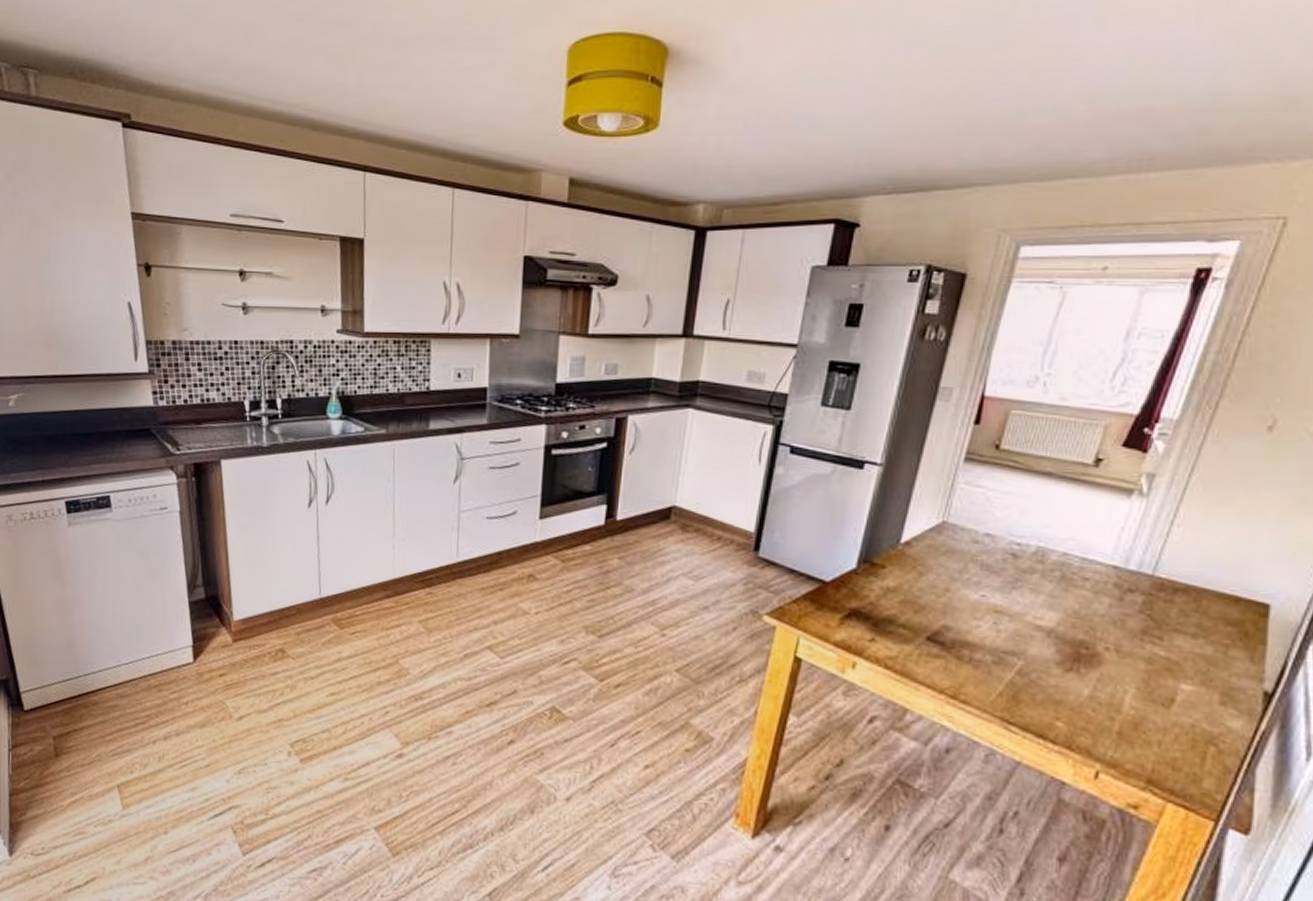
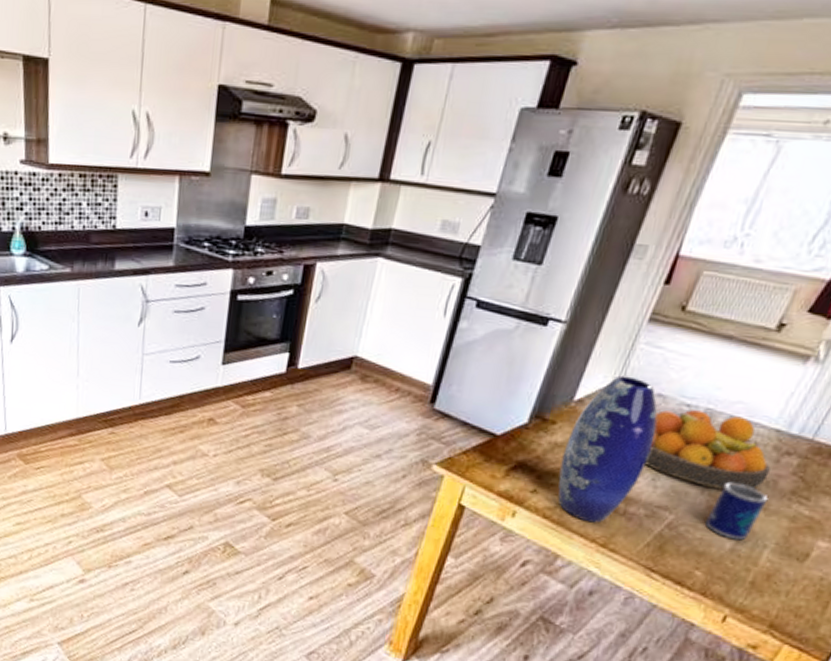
vase: none [896,516,990,672] -> present [558,375,658,523]
fruit bowl: none [983,549,1115,632] -> present [644,410,771,490]
mug: none [1056,624,1119,686] -> present [704,483,769,541]

